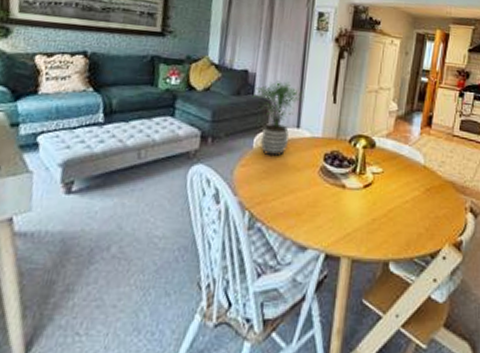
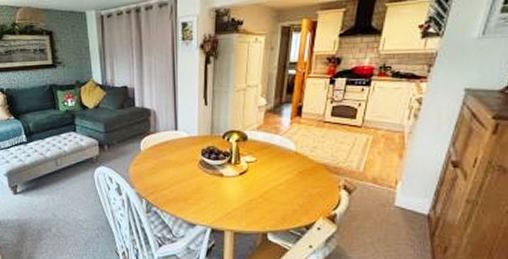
potted plant: present [252,81,304,157] -> none [134,91,178,156]

